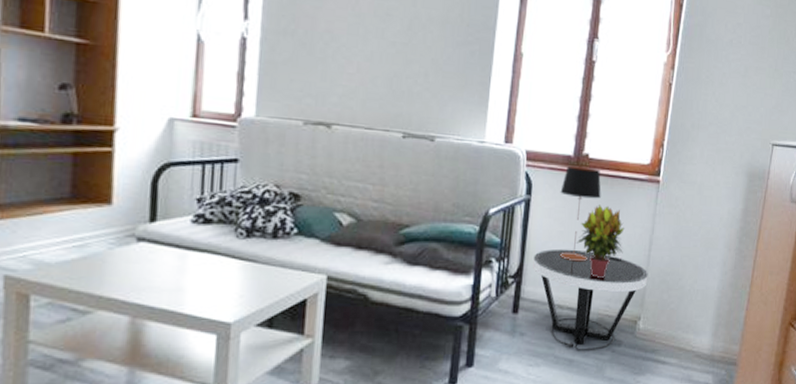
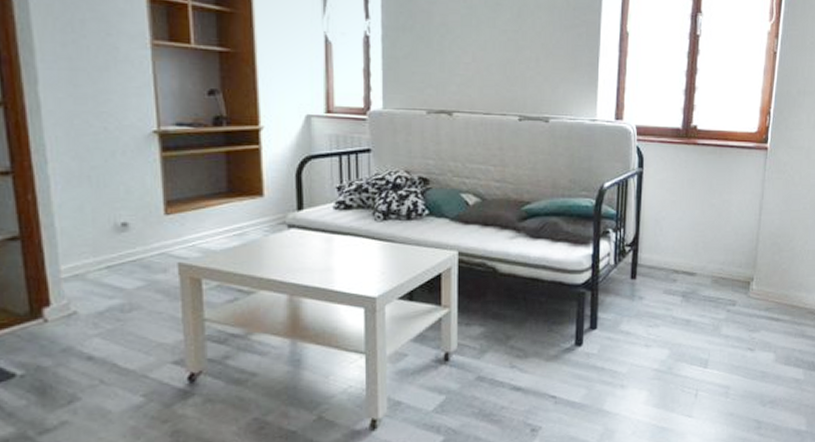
side table: present [533,249,648,352] -> none [648,217,760,312]
table lamp: present [559,165,601,262] -> none [671,138,711,229]
potted plant: present [576,205,625,278] -> none [688,174,735,243]

